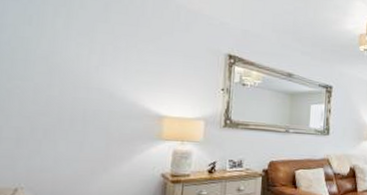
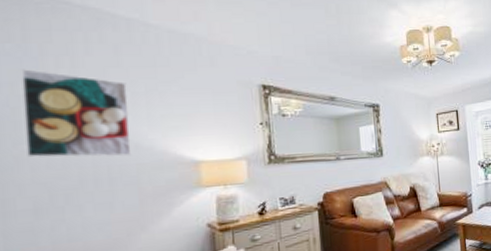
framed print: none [18,14,111,103] -> present [21,69,132,158]

